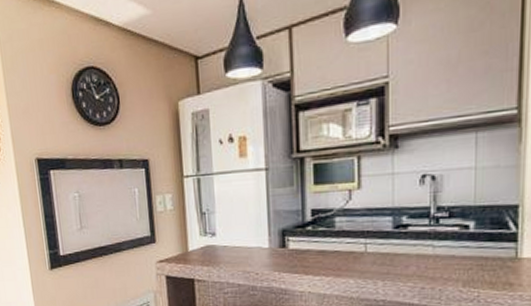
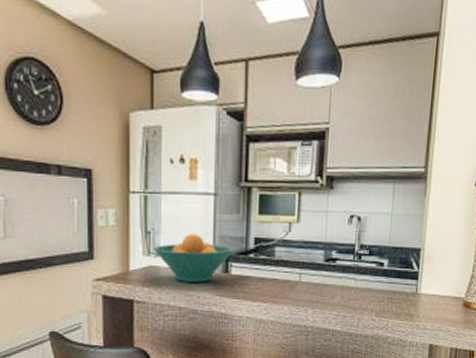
fruit bowl: none [210,210,290,259] -> present [154,233,233,282]

